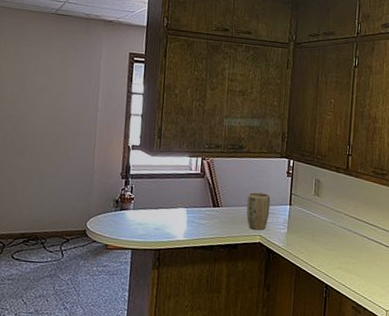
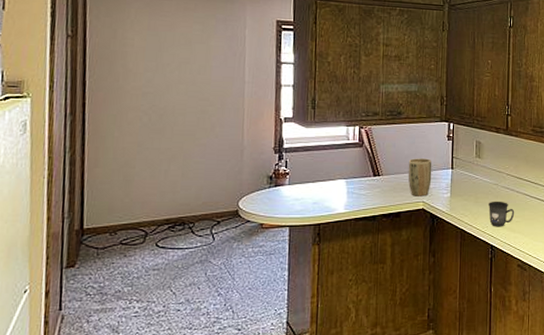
mug: none [325,240,352,267] -> present [489,201,515,227]

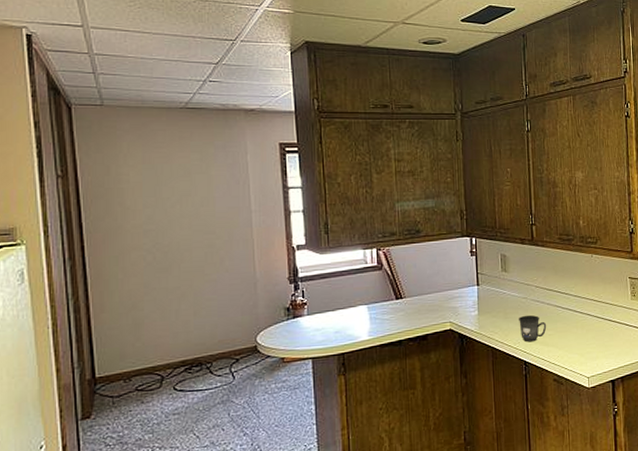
plant pot: present [408,158,432,197] -> none [431,276,457,317]

